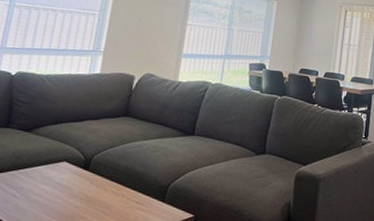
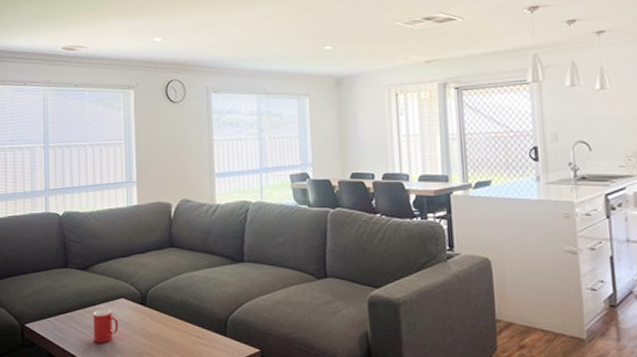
cup: none [22,172,56,206] -> present [93,310,119,343]

